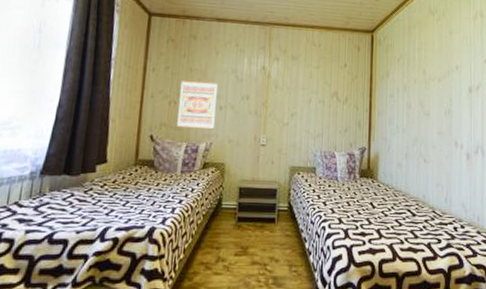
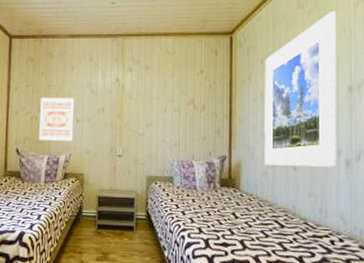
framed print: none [399,21,460,160] -> present [264,12,337,167]

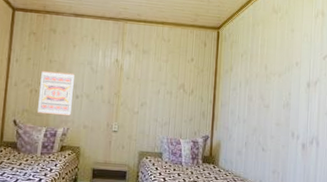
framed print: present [264,12,337,167] -> none [239,19,302,149]

